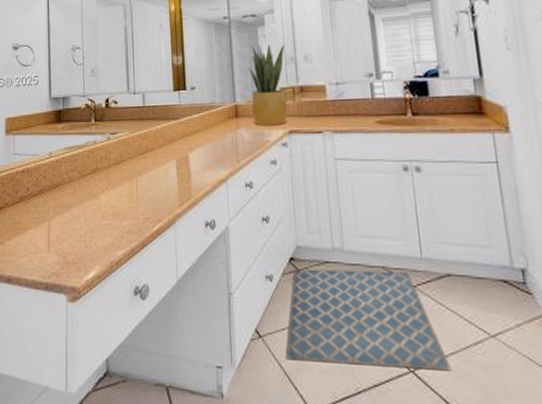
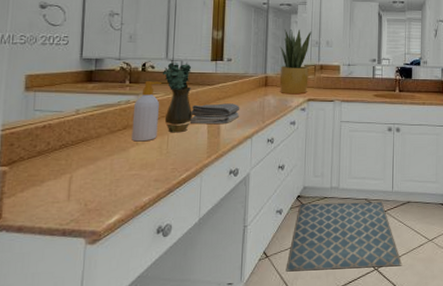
soap bottle: none [100,118,126,187] -> present [131,81,162,142]
vase: none [126,92,160,177] -> present [163,59,192,133]
towel: none [157,140,210,166] -> present [189,103,240,125]

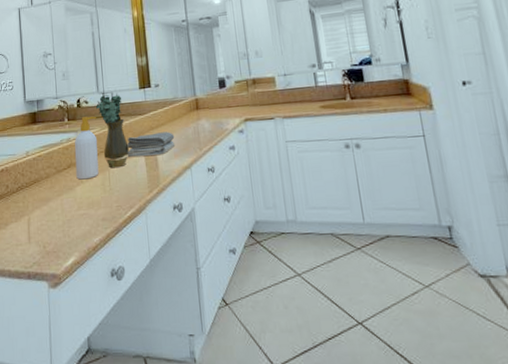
planter: present [279,29,312,95] -> none [205,43,243,117]
bath mat: present [286,201,403,272] -> none [249,236,394,323]

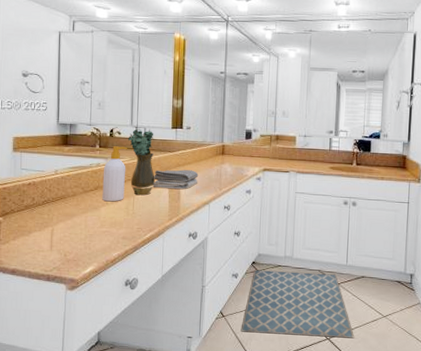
bath mat: none [249,236,394,323] -> present [240,270,355,339]

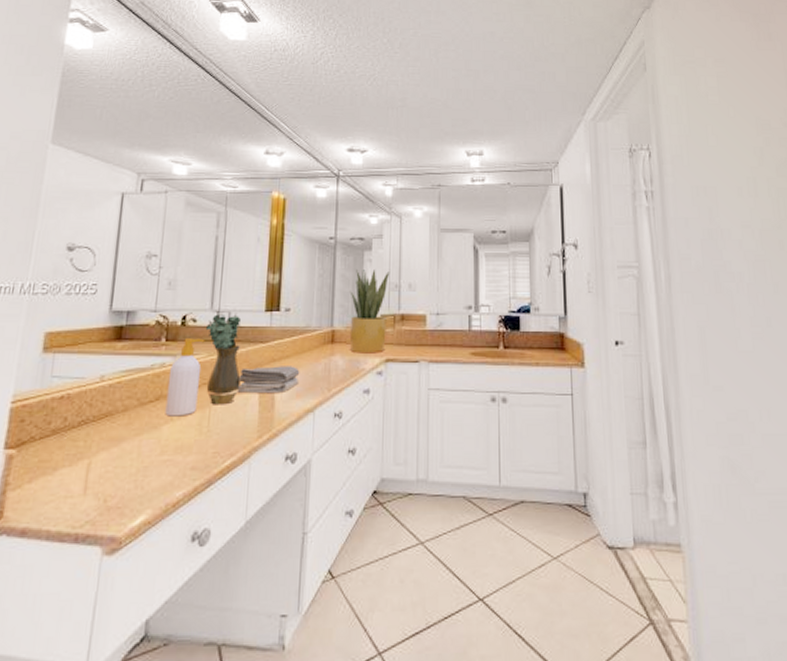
planter: none [236,99,268,164] -> present [349,270,390,354]
bath mat: present [240,270,355,339] -> none [358,500,518,600]

